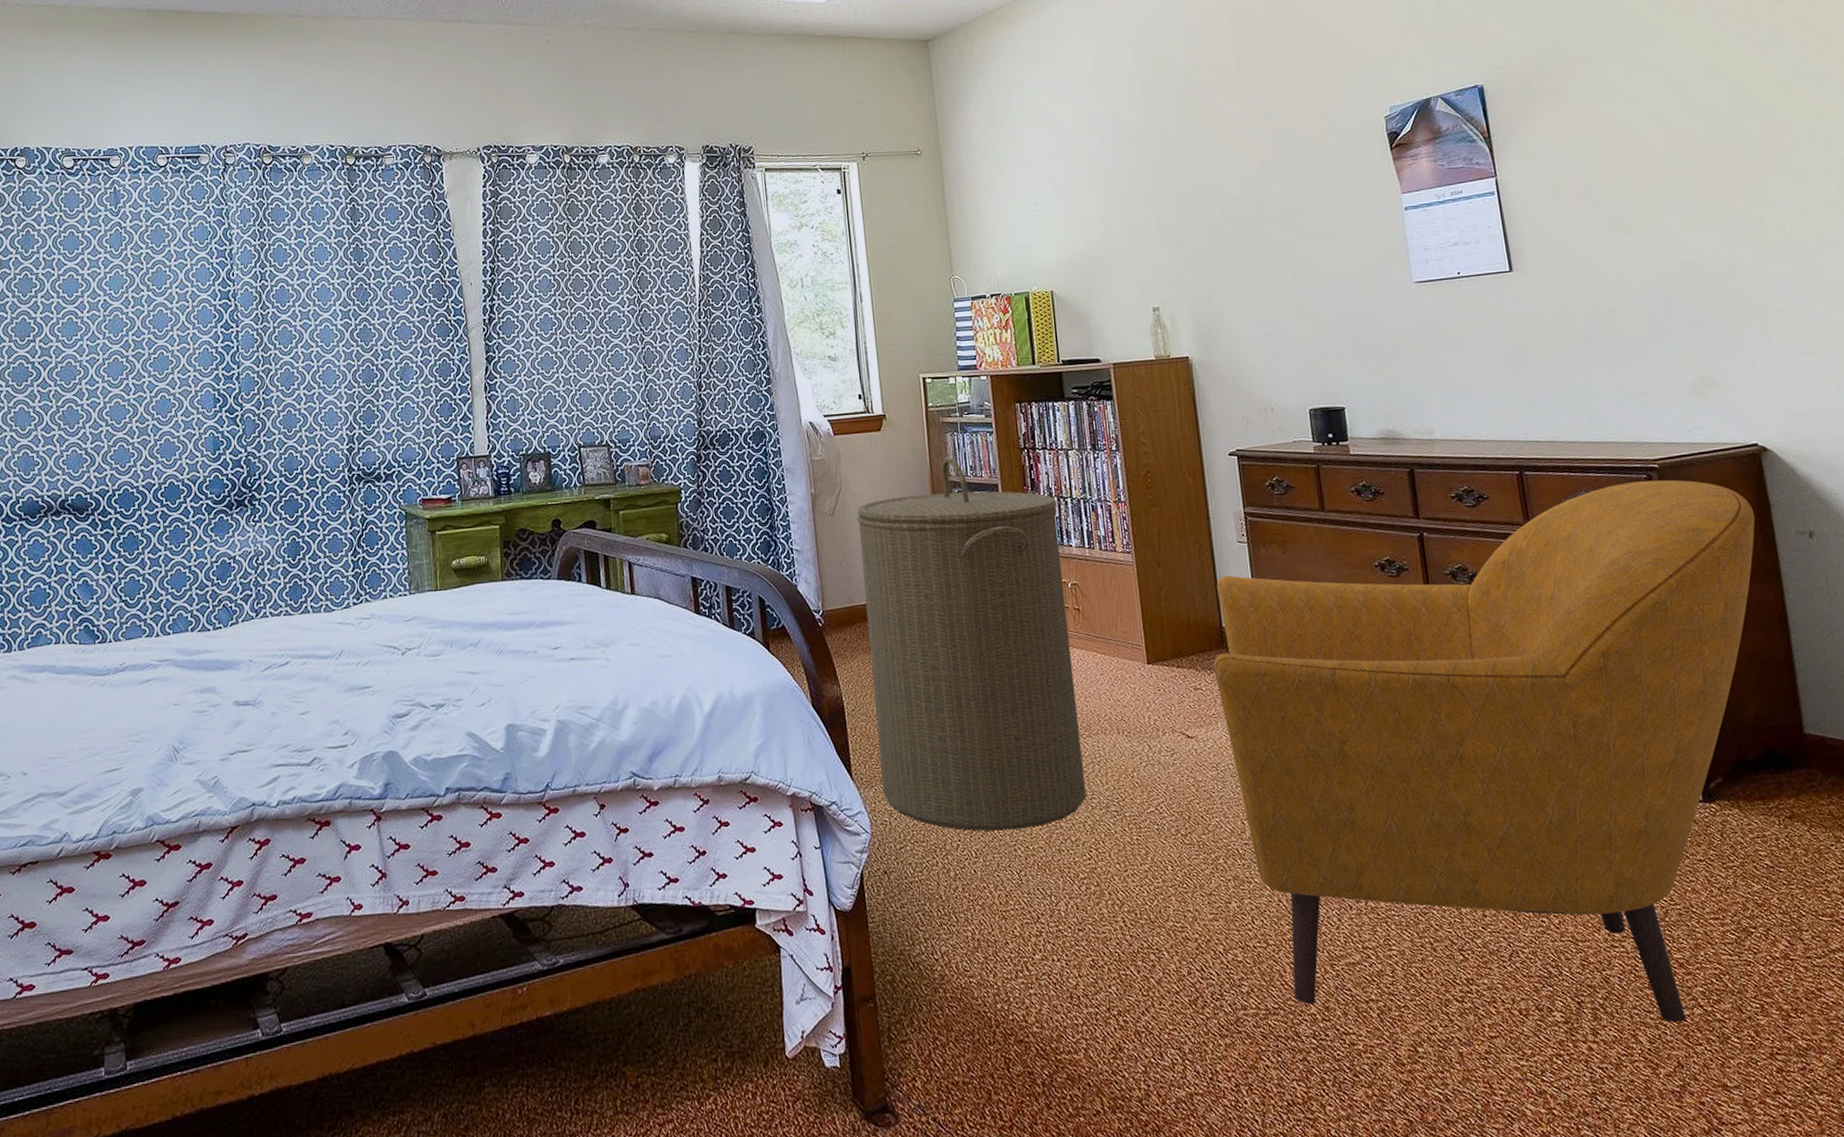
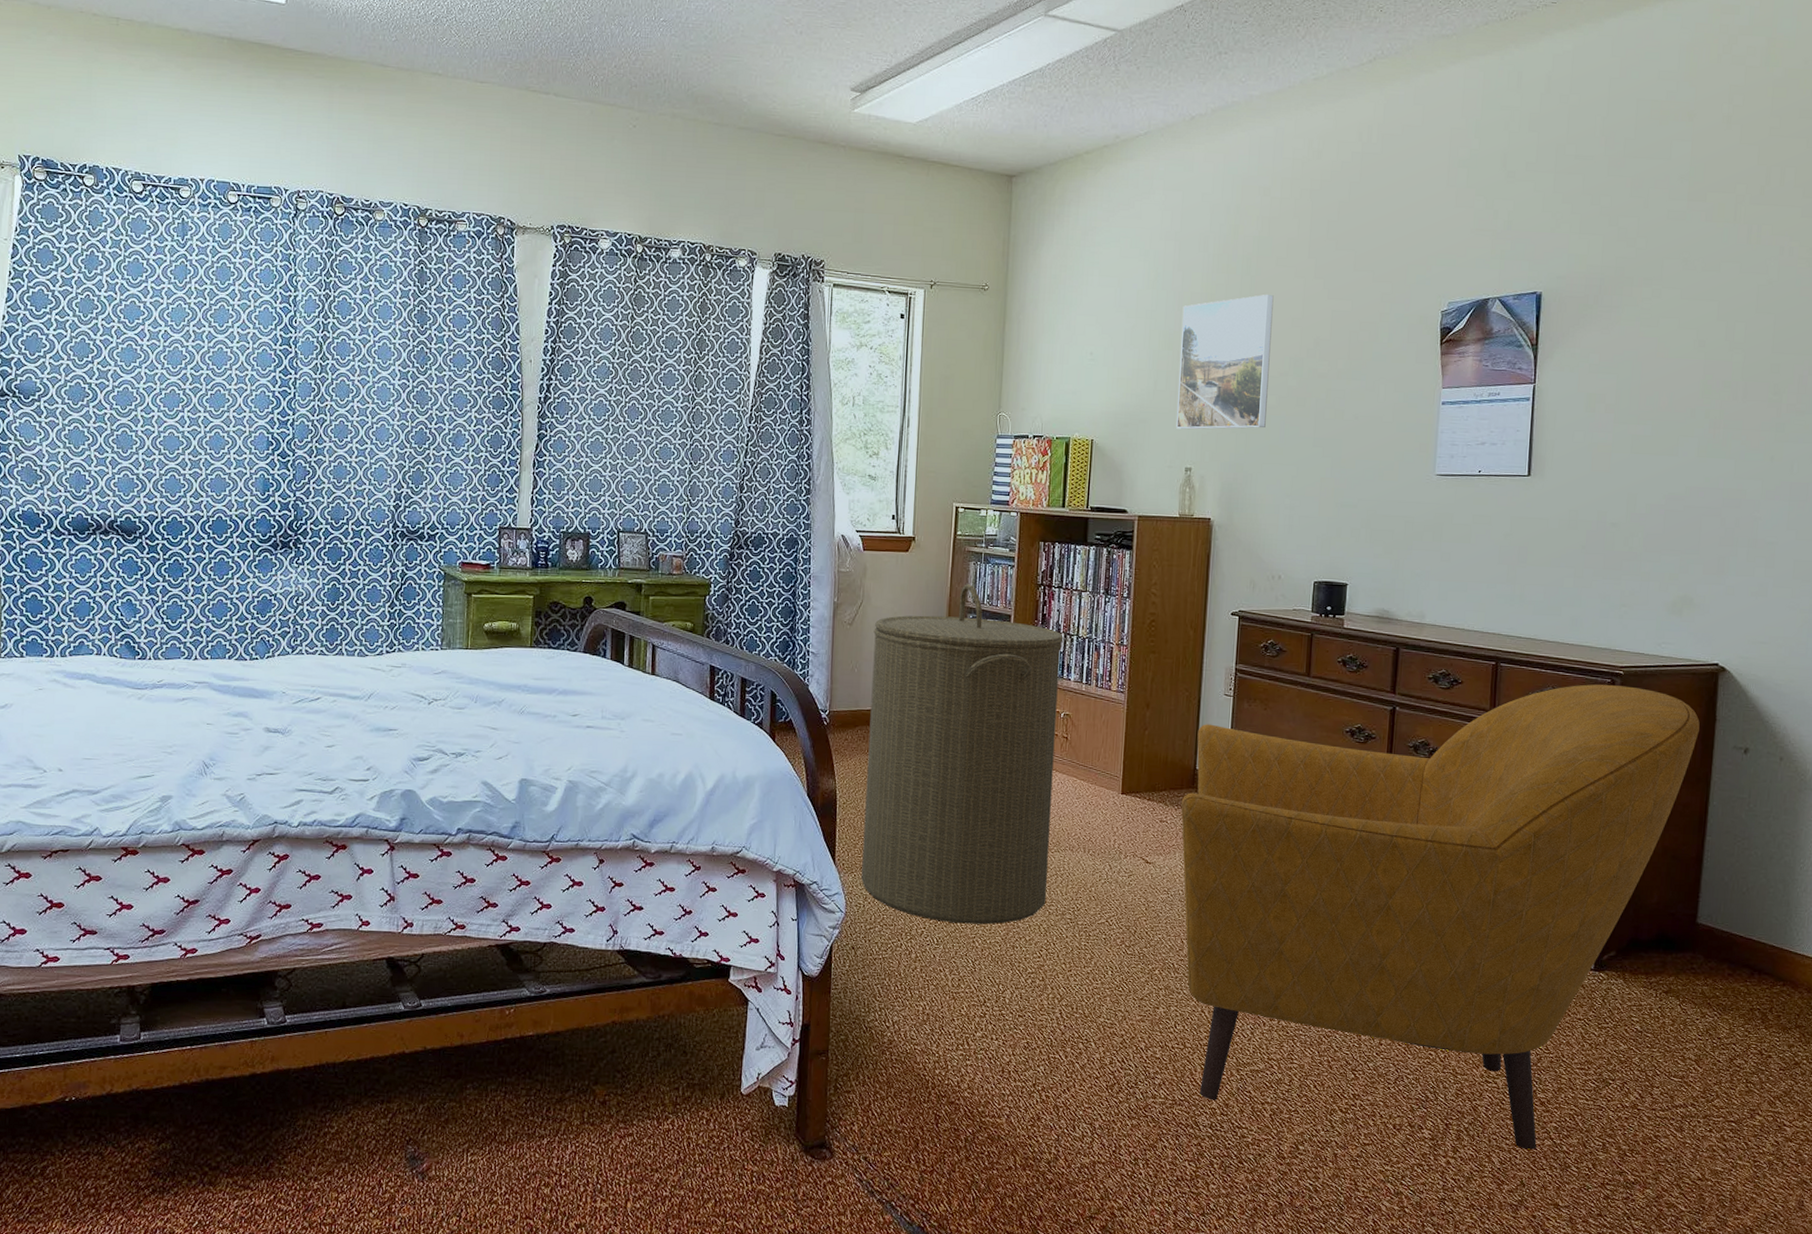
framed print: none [1120,123,1228,269] -> present [1176,294,1274,430]

